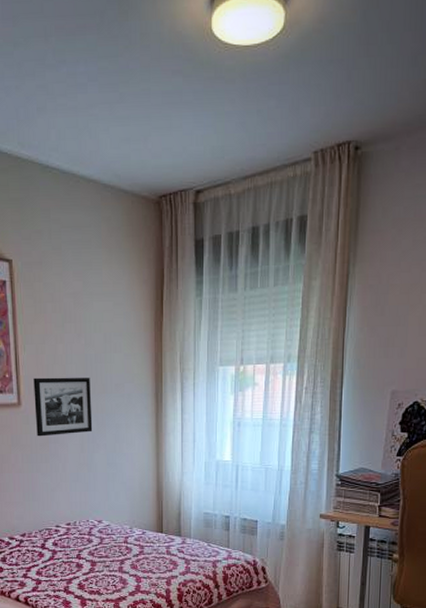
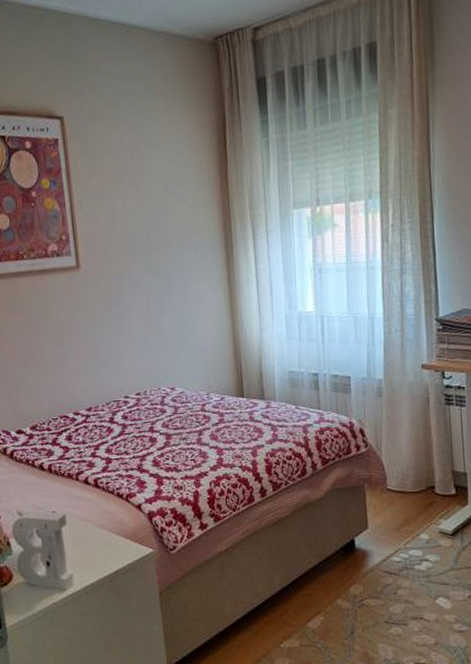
picture frame: present [33,377,93,437] -> none [92,233,159,301]

